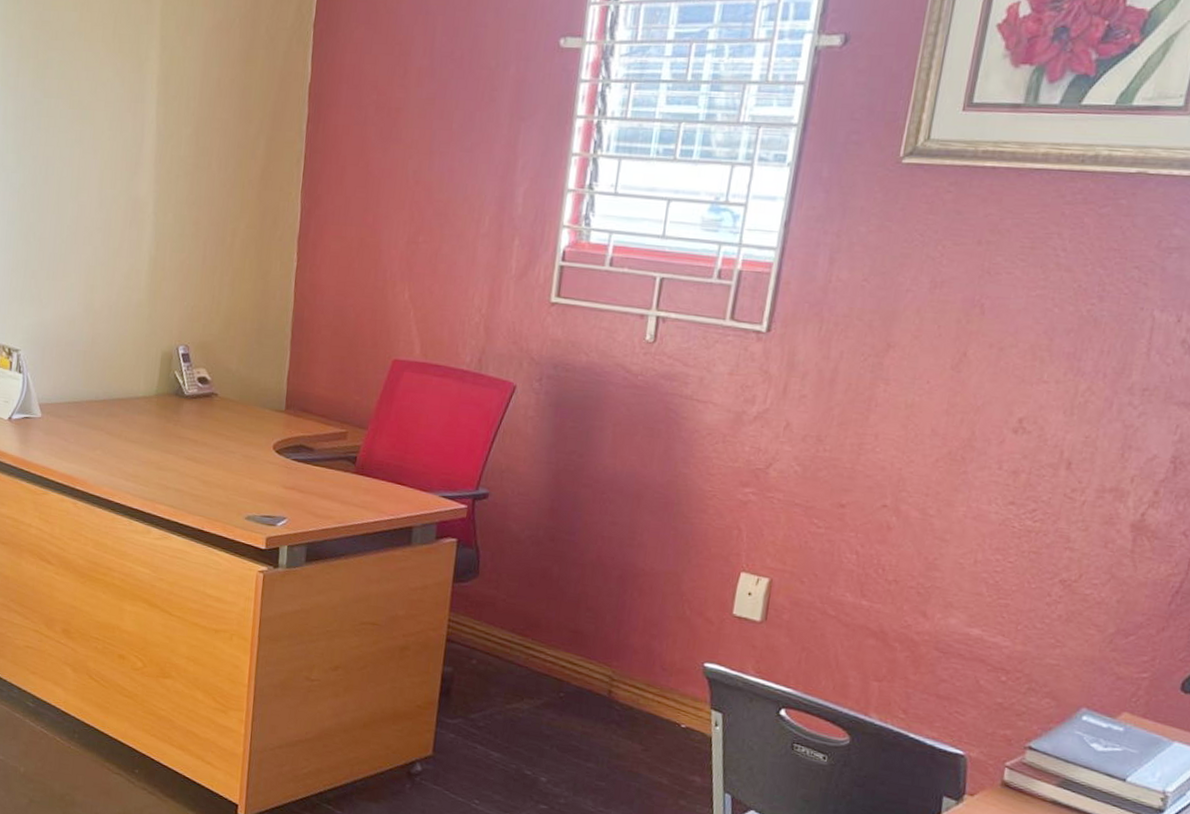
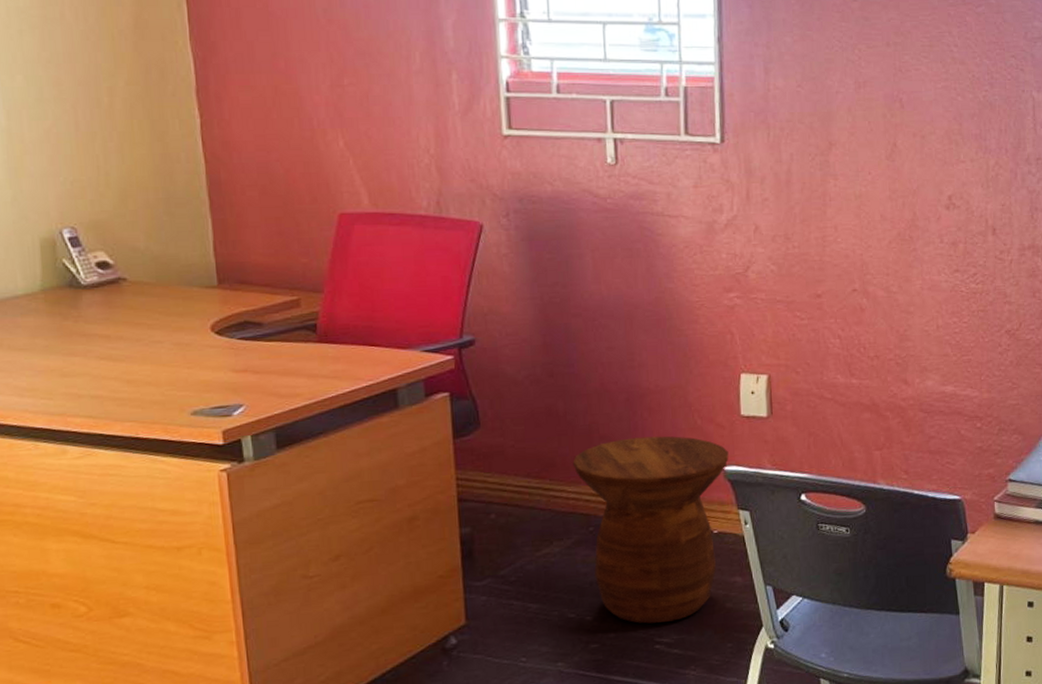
side table: none [556,614,712,804] -> present [572,436,729,624]

